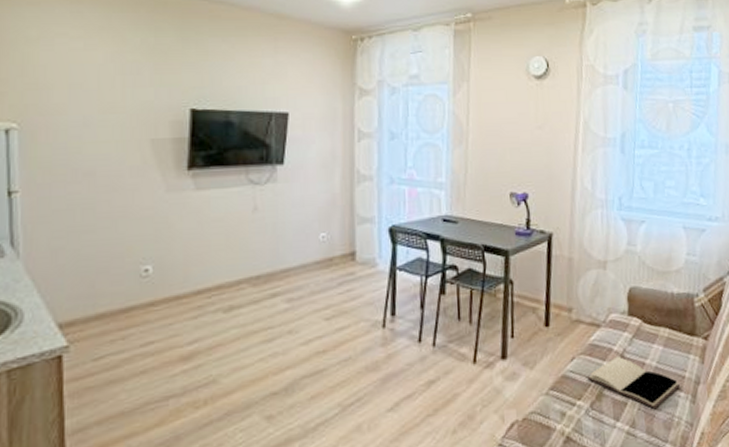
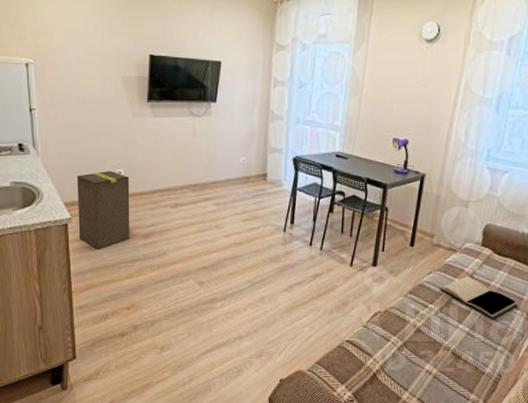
cardboard box: none [79,268,162,388] -> present [77,170,130,249]

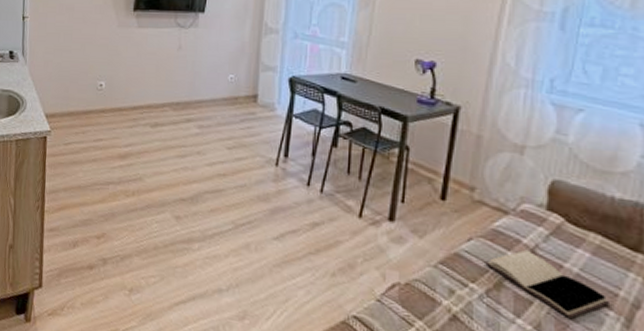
cardboard box: present [77,170,130,249] -> none [56,82,111,167]

